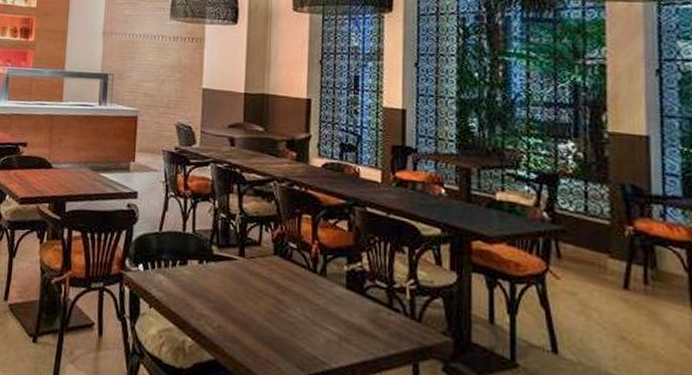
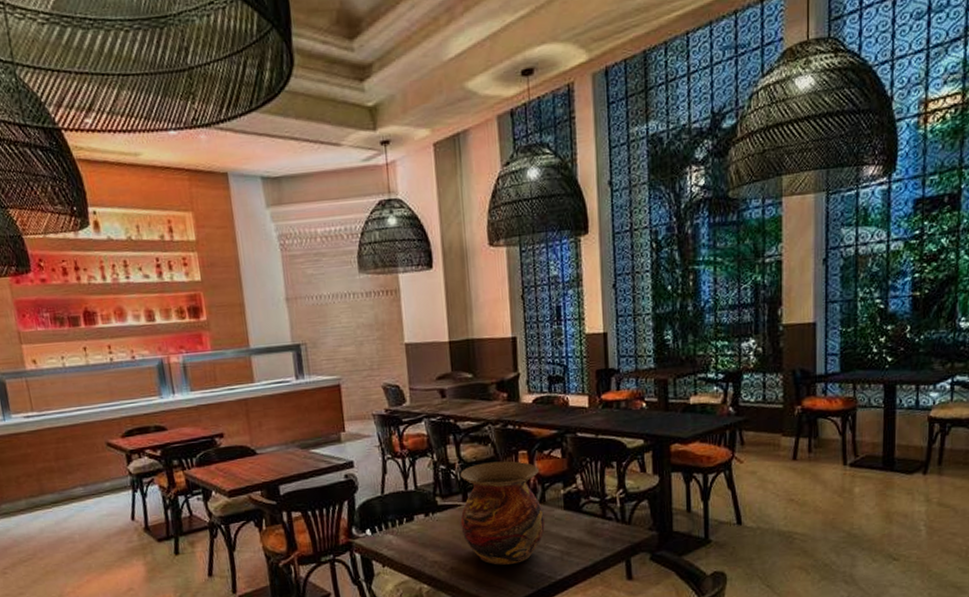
vase: none [234,219,323,338] -> present [460,461,545,565]

